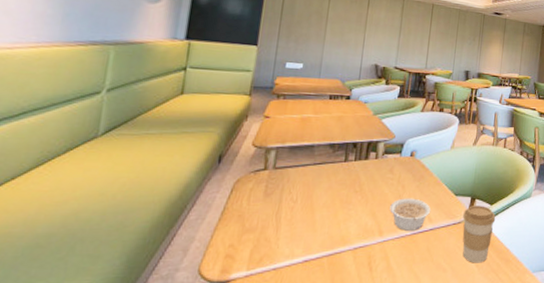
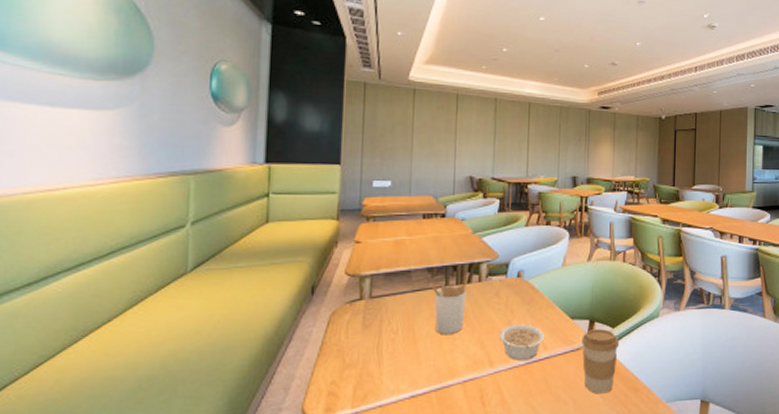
utensil holder: none [330,150,368,204] -> present [429,272,470,334]

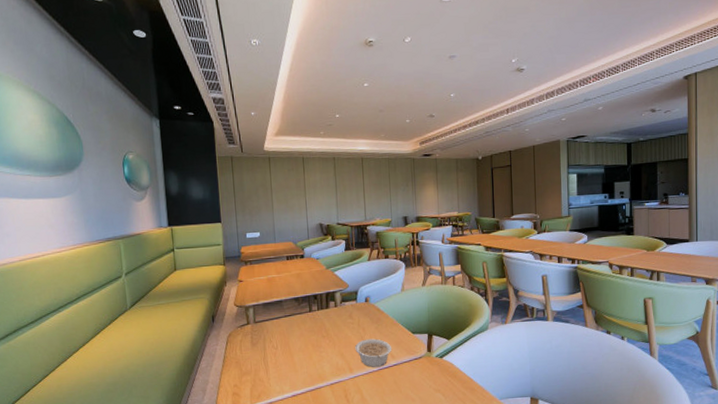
utensil holder: present [429,272,470,334] -> none [297,300,328,348]
coffee cup: present [582,329,620,394] -> none [423,341,455,393]

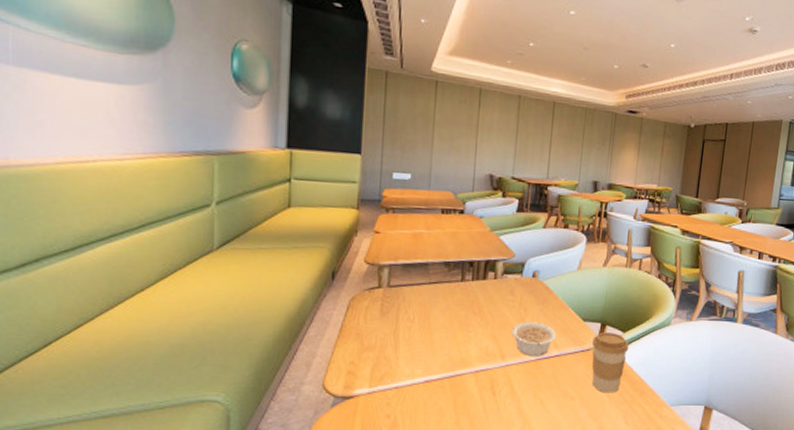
coffee cup: none [423,341,455,393] -> present [592,332,629,393]

